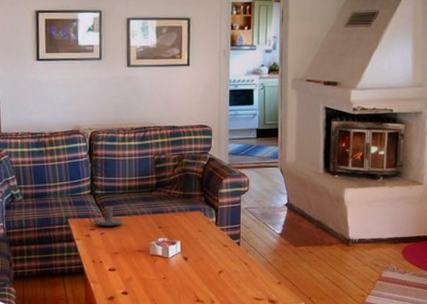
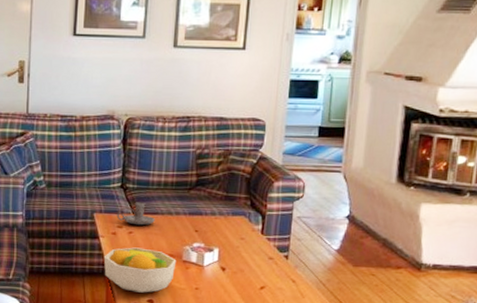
fruit bowl: none [80,246,145,286] -> present [103,247,177,293]

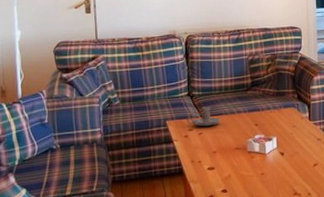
fruit bowl: present [103,247,177,293] -> none [179,145,243,185]

